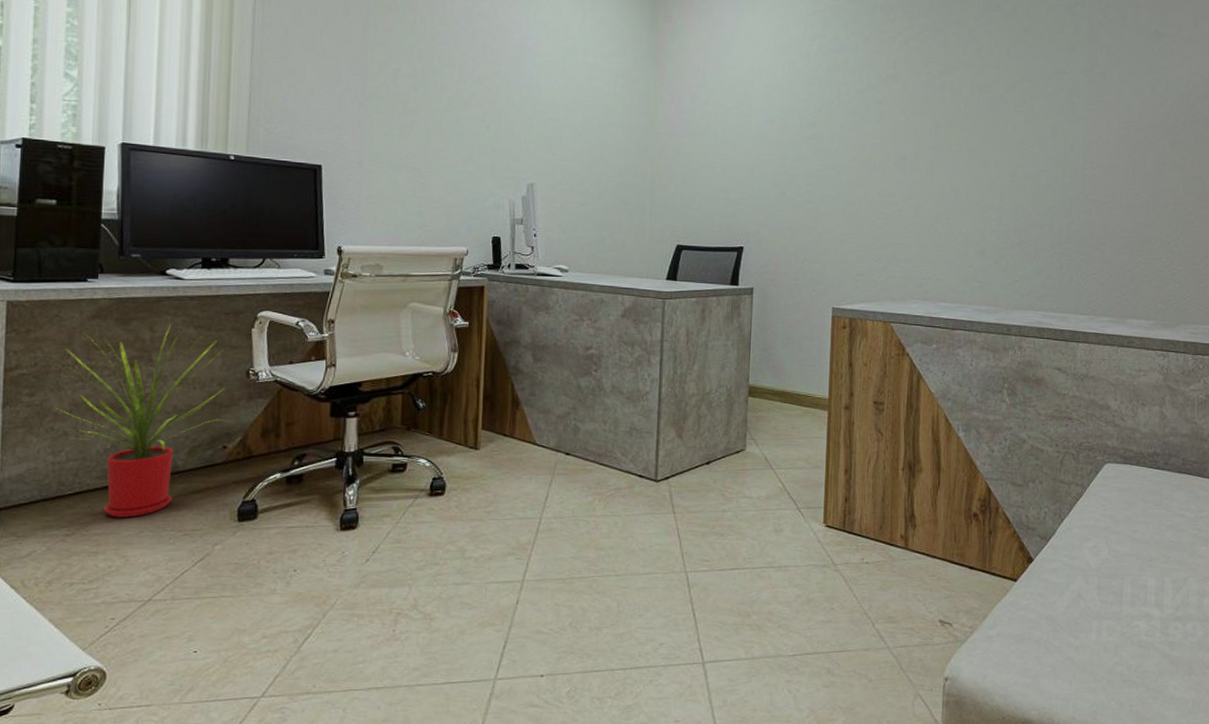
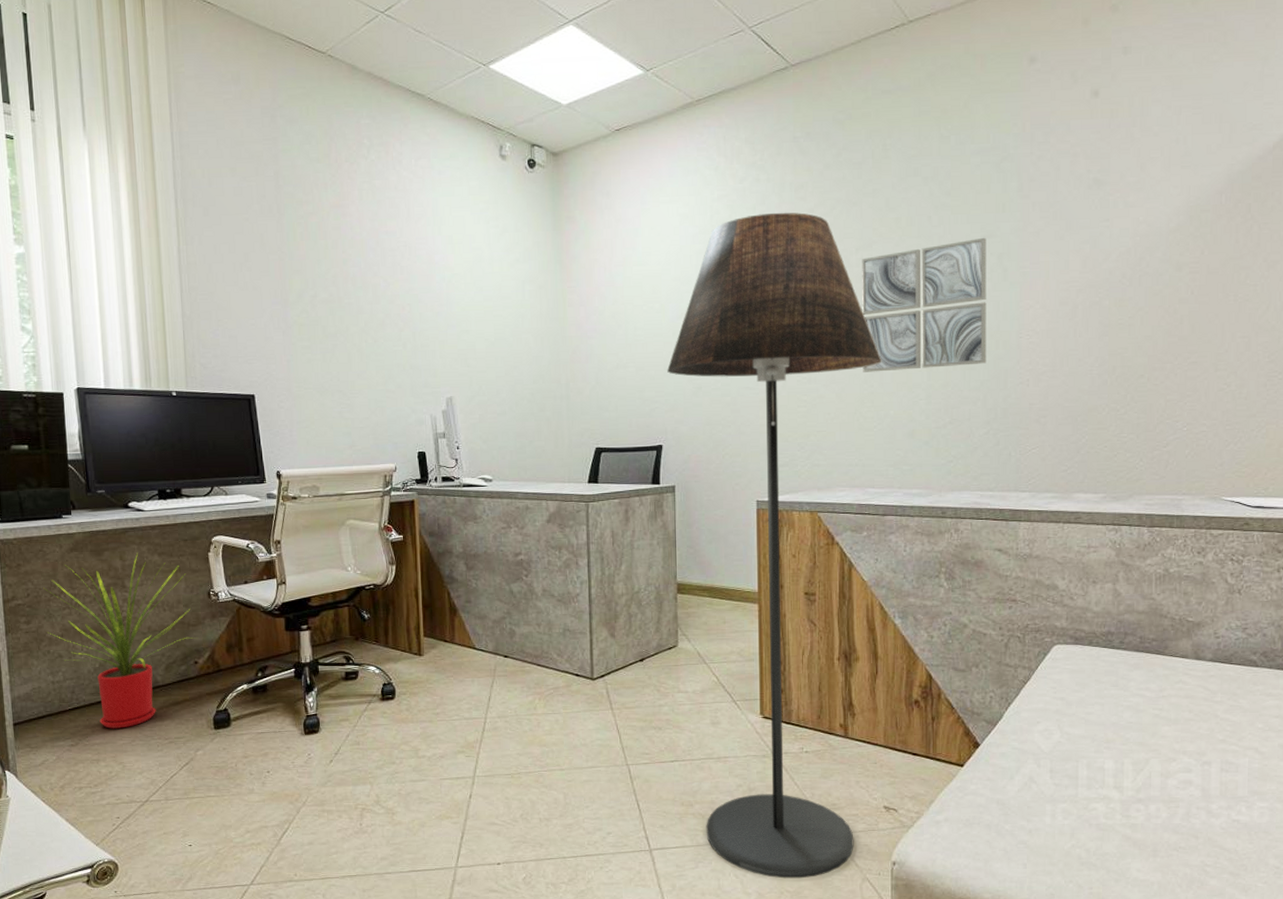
floor lamp: none [753,31,958,694] -> present [667,212,882,879]
wall art: none [940,73,1058,191] -> present [862,237,987,372]

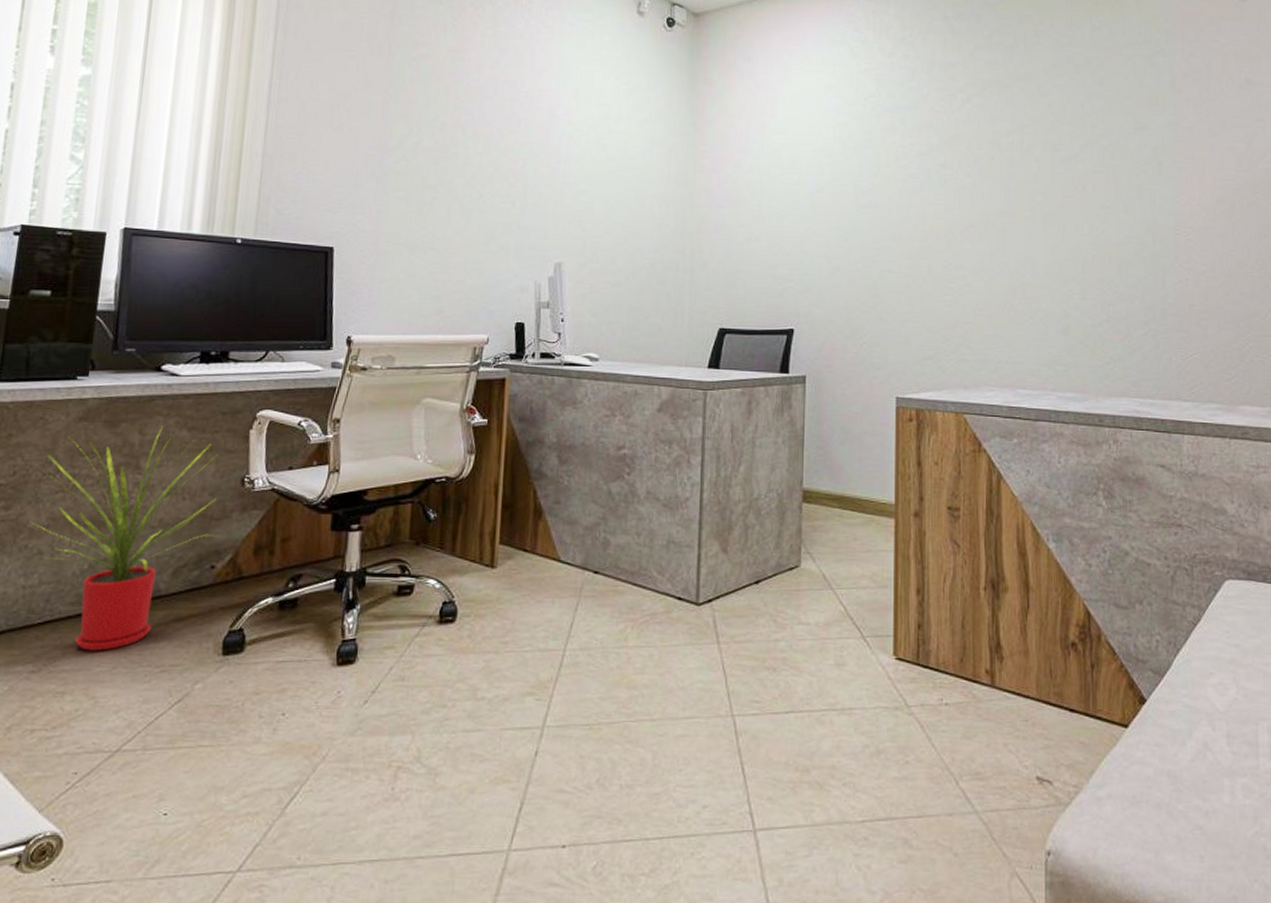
floor lamp: present [667,212,882,879] -> none [803,89,1034,872]
wall art: present [862,237,987,372] -> none [1013,129,1143,262]

